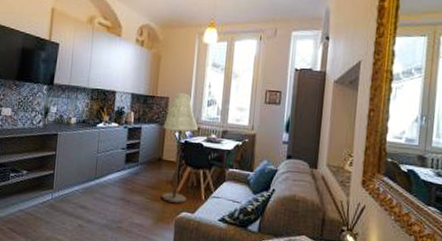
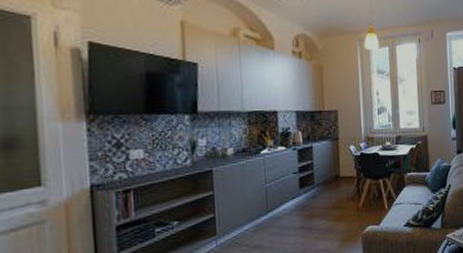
floor lamp: present [162,92,198,204] -> none [336,103,371,220]

